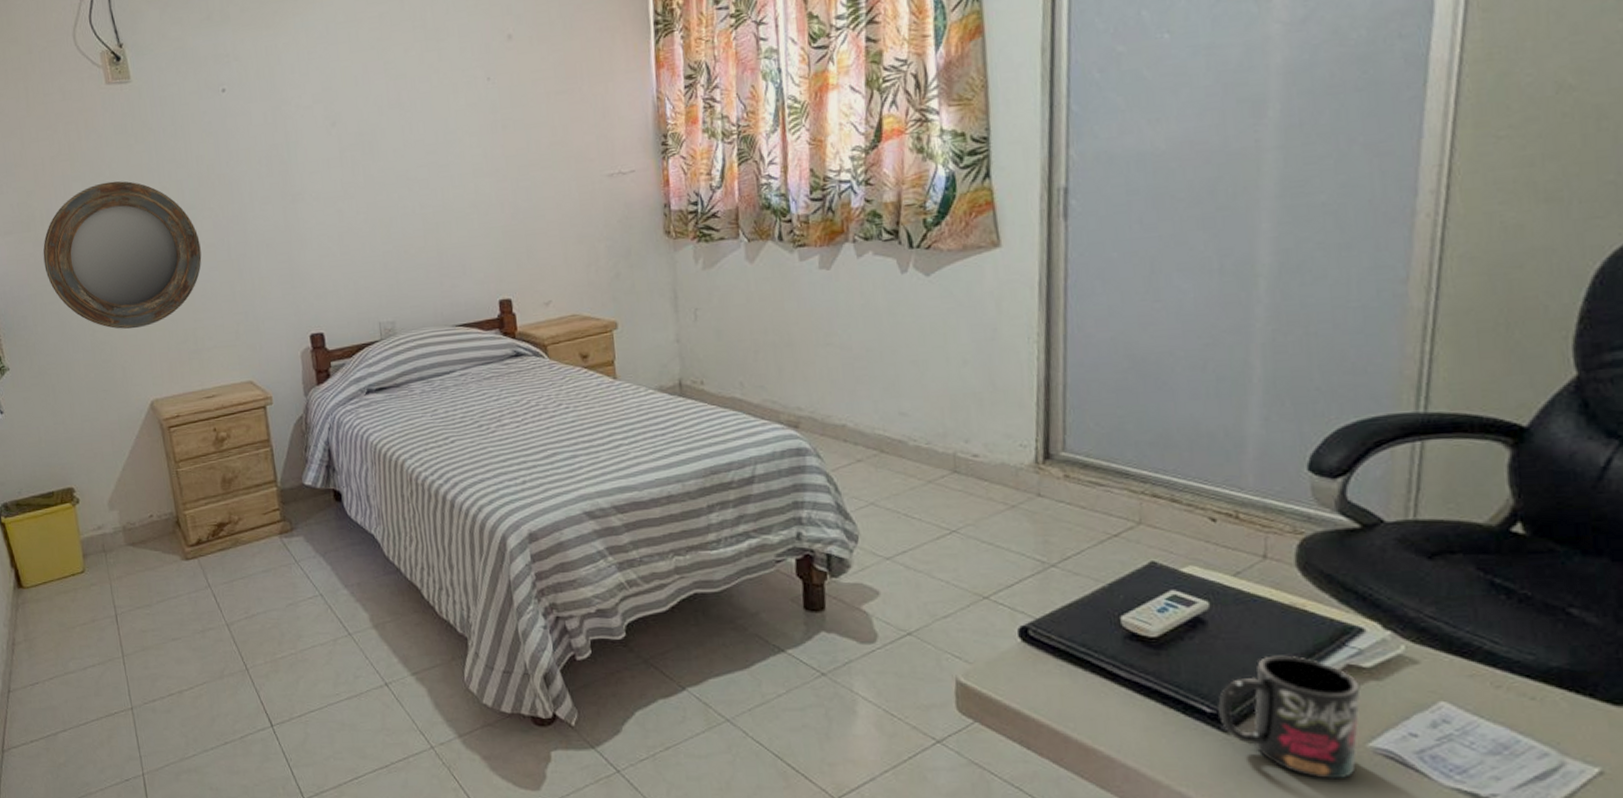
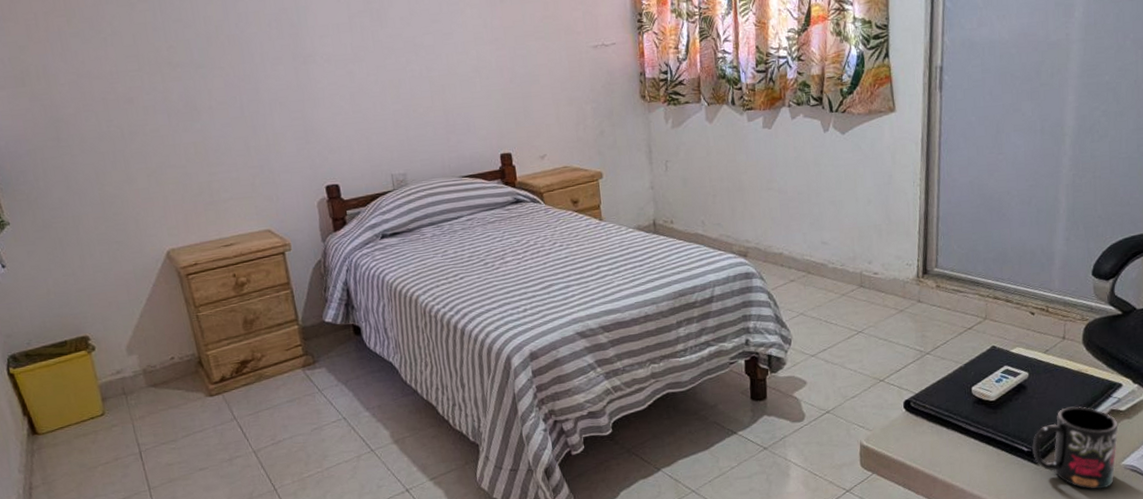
home mirror: present [43,181,202,330] -> none [40,38,214,183]

